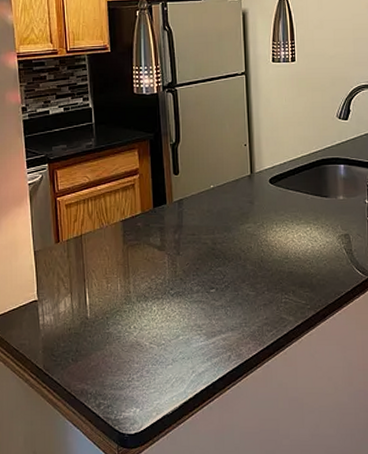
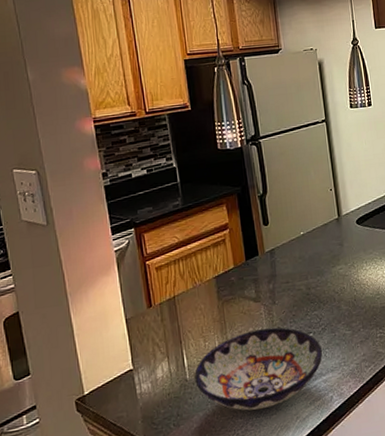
bowl: none [95,278,223,357] -> present [194,327,323,411]

